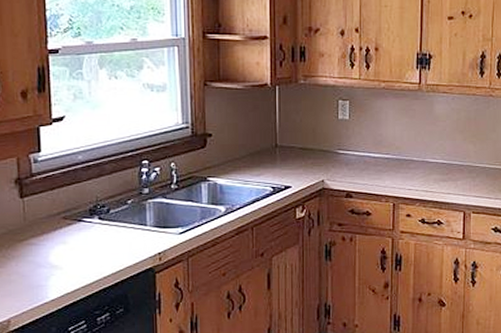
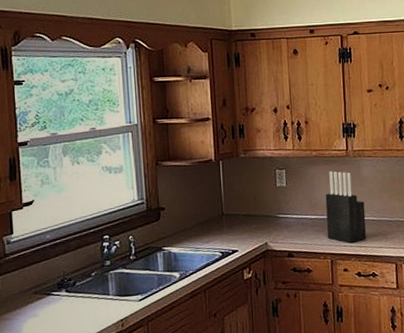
knife block: none [391,105,435,186] -> present [325,171,366,243]

